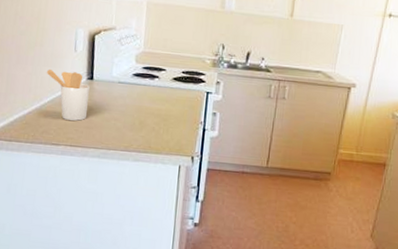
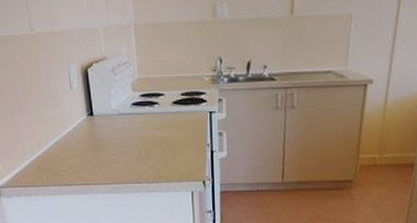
utensil holder: present [46,70,90,121] -> none [47,110,94,160]

